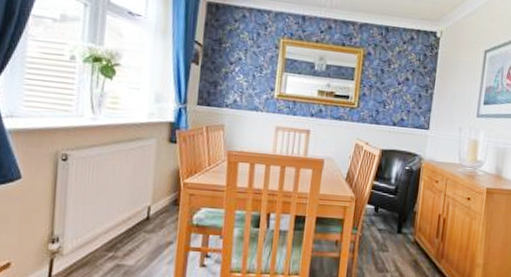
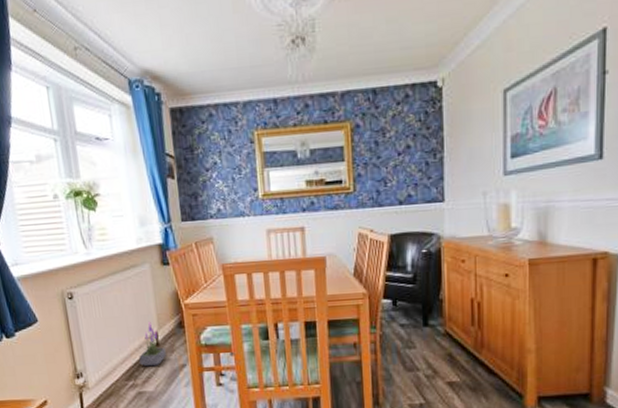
potted plant: none [125,194,155,241] -> present [139,321,166,367]

